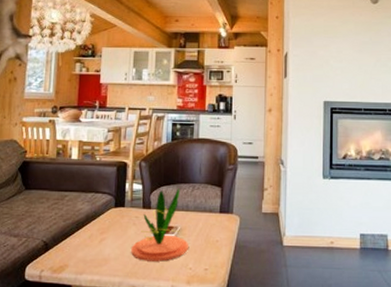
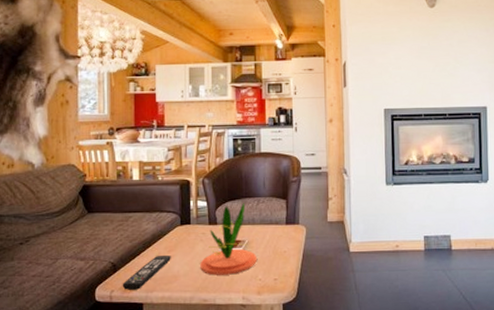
remote control: none [52,236,103,271] -> present [122,255,171,290]

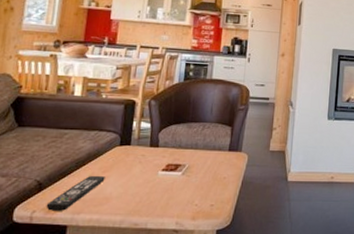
plant: present [200,203,257,275] -> none [135,127,196,199]

